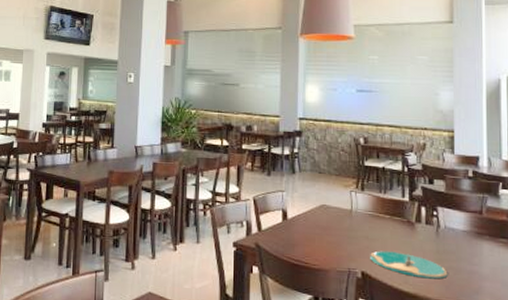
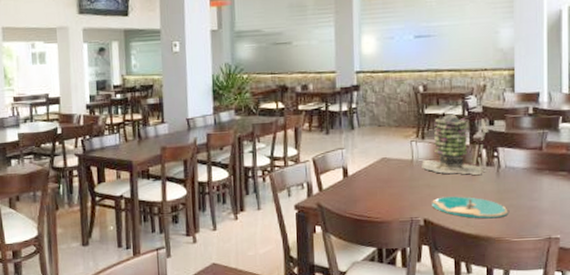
succulent plant: none [361,168,429,232] -> present [422,114,490,175]

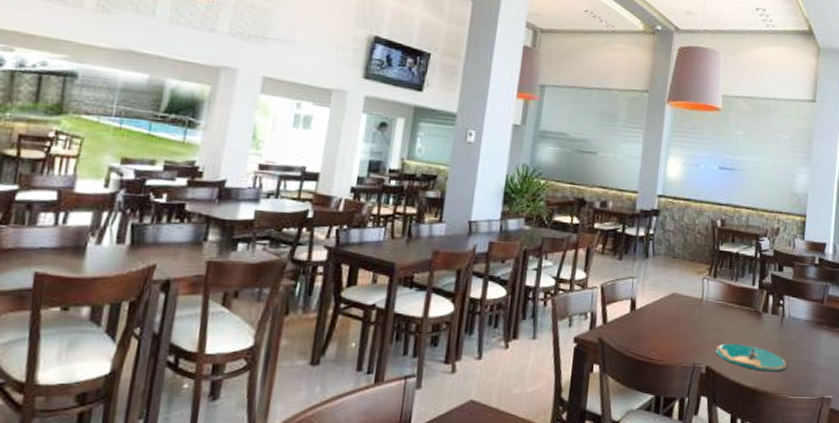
succulent plant: present [422,114,490,175] -> none [710,254,778,322]

